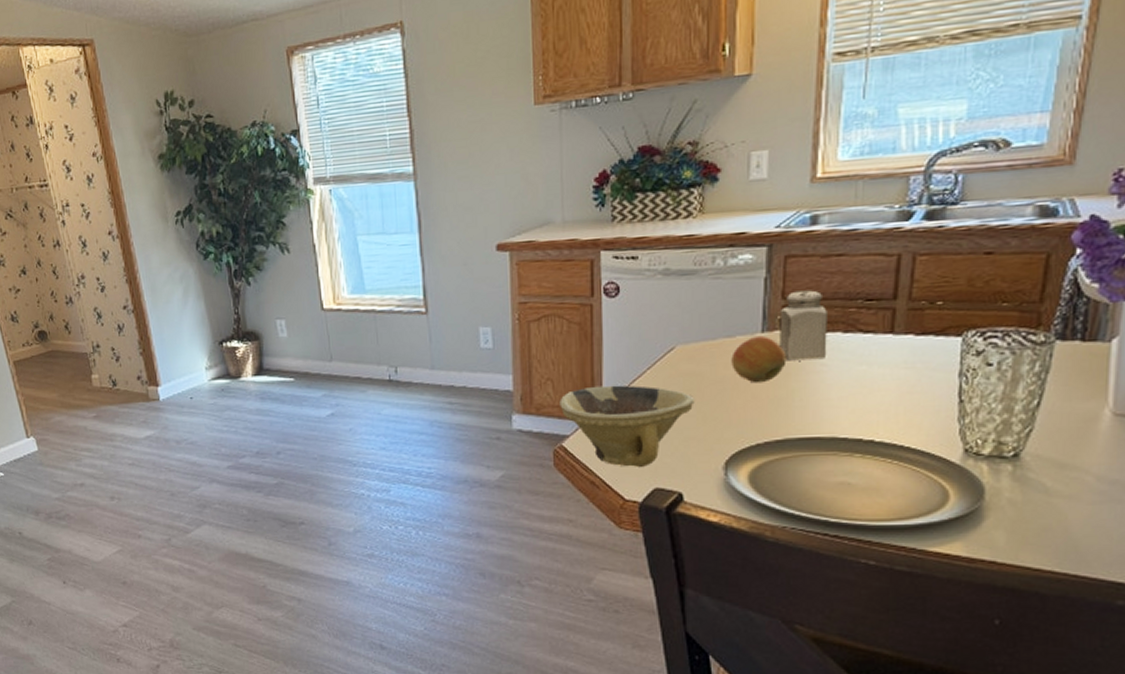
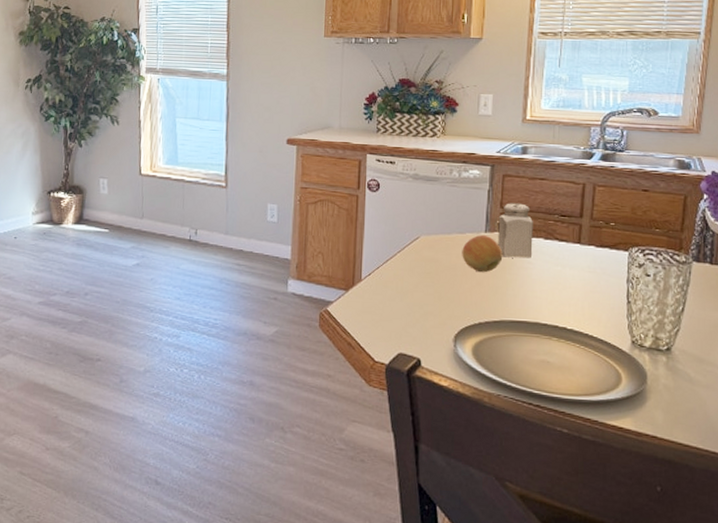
bowl: present [559,385,695,467] -> none [327,262,433,334]

